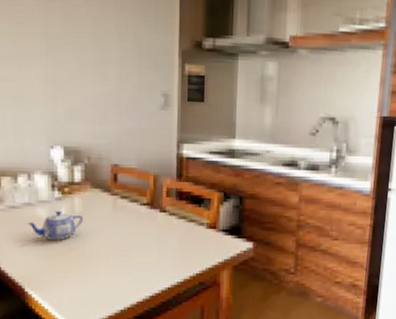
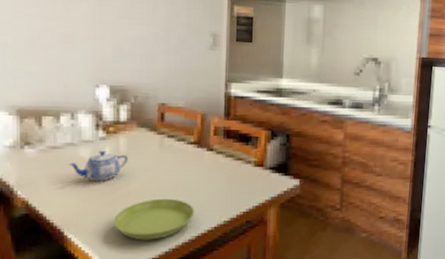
saucer: none [70,258,148,299] -> present [113,198,195,240]

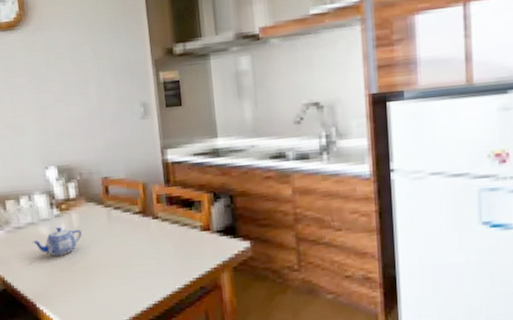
saucer: present [113,198,195,240] -> none [76,268,149,310]

